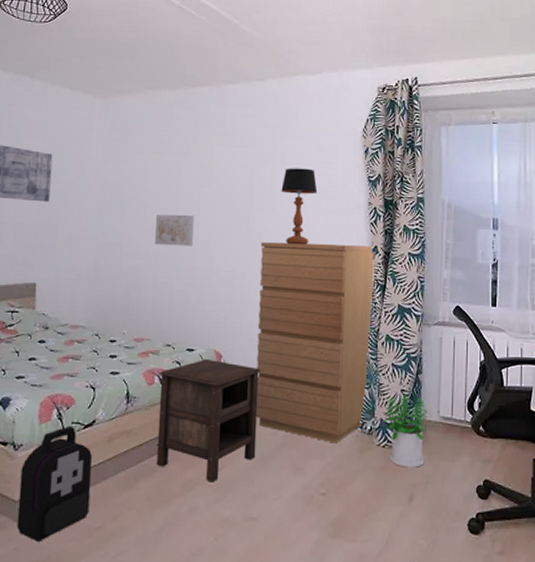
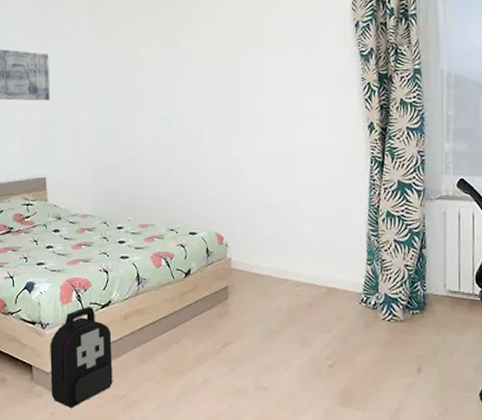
wall art: present [155,214,194,246] -> none [150,103,187,135]
nightstand: present [156,358,261,483] -> none [164,241,263,356]
dresser: present [256,242,376,444] -> none [253,122,373,318]
table lamp: present [281,168,318,245] -> none [270,48,308,126]
potted plant: present [383,395,428,468] -> none [387,270,434,340]

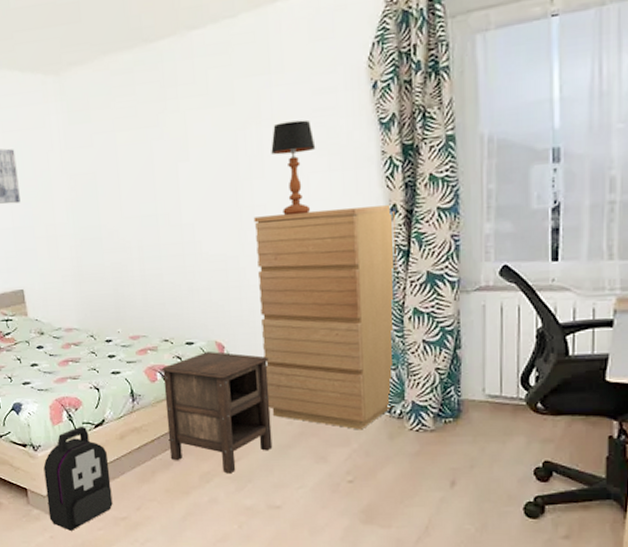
nightstand: none [164,241,263,356] -> present [160,351,273,474]
dresser: none [253,122,373,318] -> present [253,205,397,430]
table lamp: none [270,48,308,126] -> present [271,120,316,216]

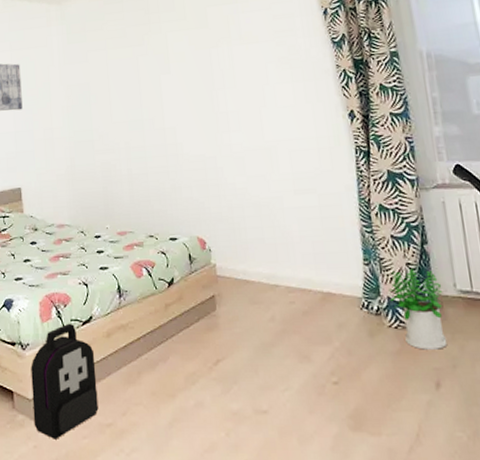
nightstand: present [160,351,273,474] -> none [145,246,256,375]
dresser: present [253,205,397,430] -> none [228,111,371,327]
table lamp: present [271,120,316,216] -> none [240,39,279,121]
potted plant: none [414,374,470,451] -> present [389,269,448,350]

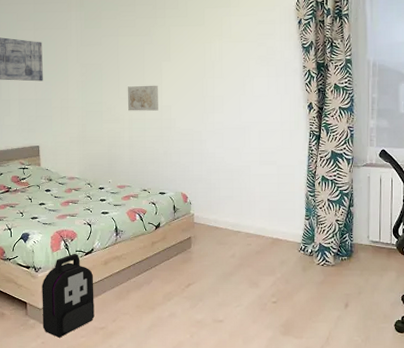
wall art: none [122,103,161,138] -> present [128,85,158,111]
potted plant: present [389,269,448,350] -> none [321,224,359,281]

